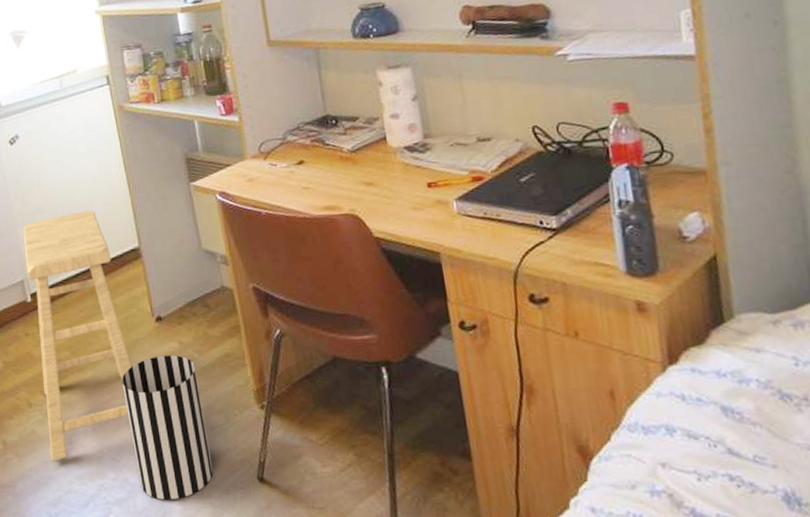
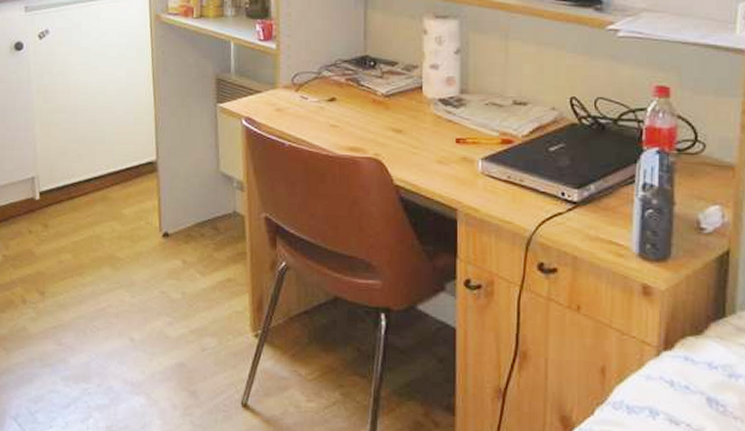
stool: present [23,210,133,462] -> none [38,116,133,360]
wastebasket: present [121,355,214,500] -> none [119,271,199,413]

